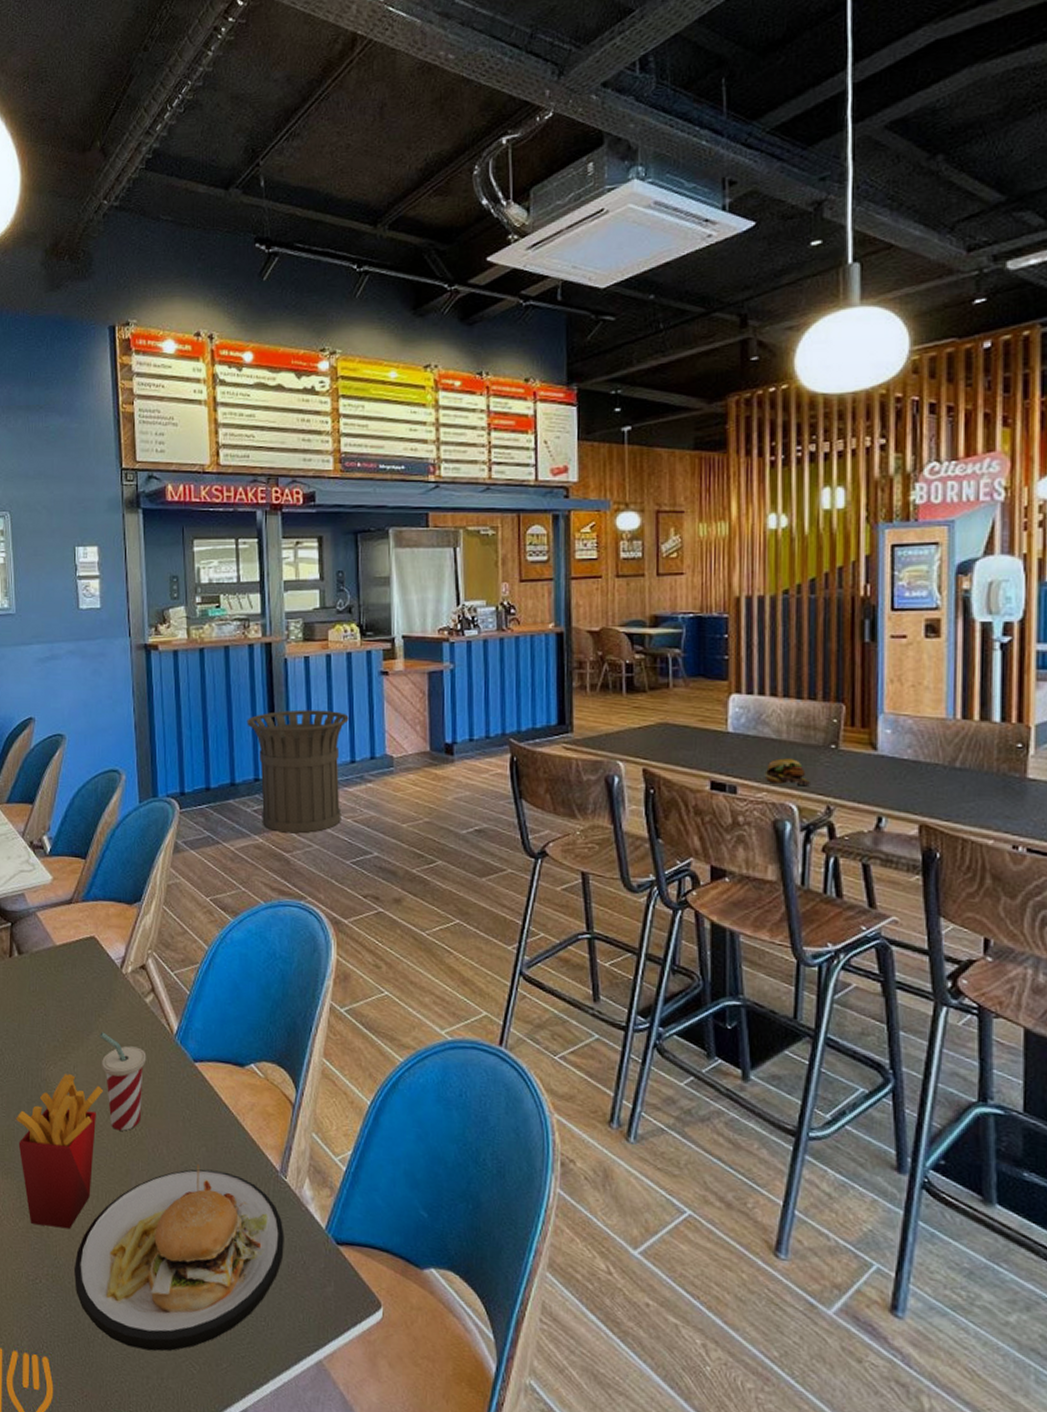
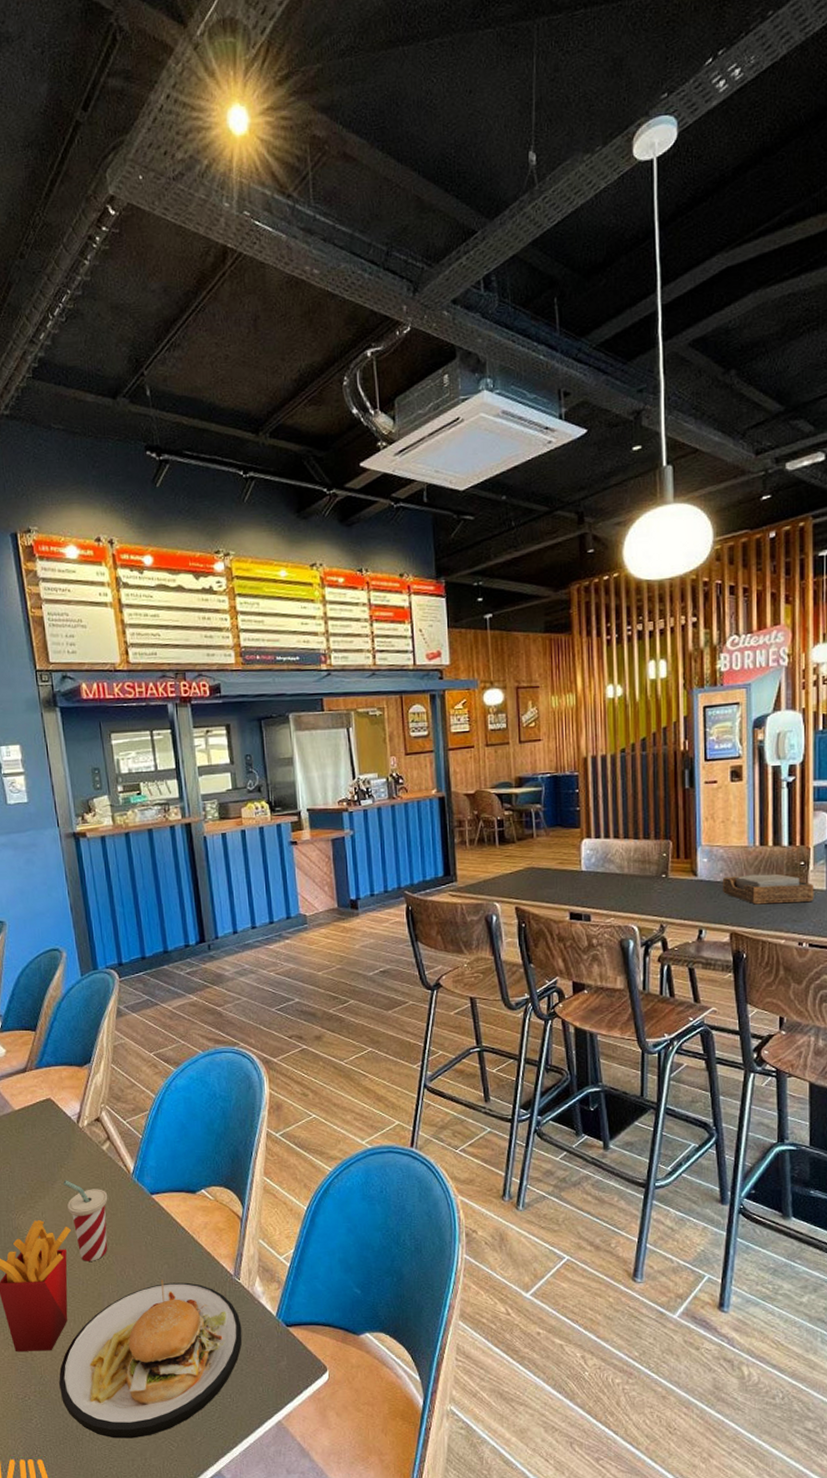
trash can: present [247,709,349,834] -> none [174,879,265,990]
burger: present [764,758,812,785] -> none [611,888,648,910]
napkin holder: none [909,754,1036,796] -> present [722,873,814,905]

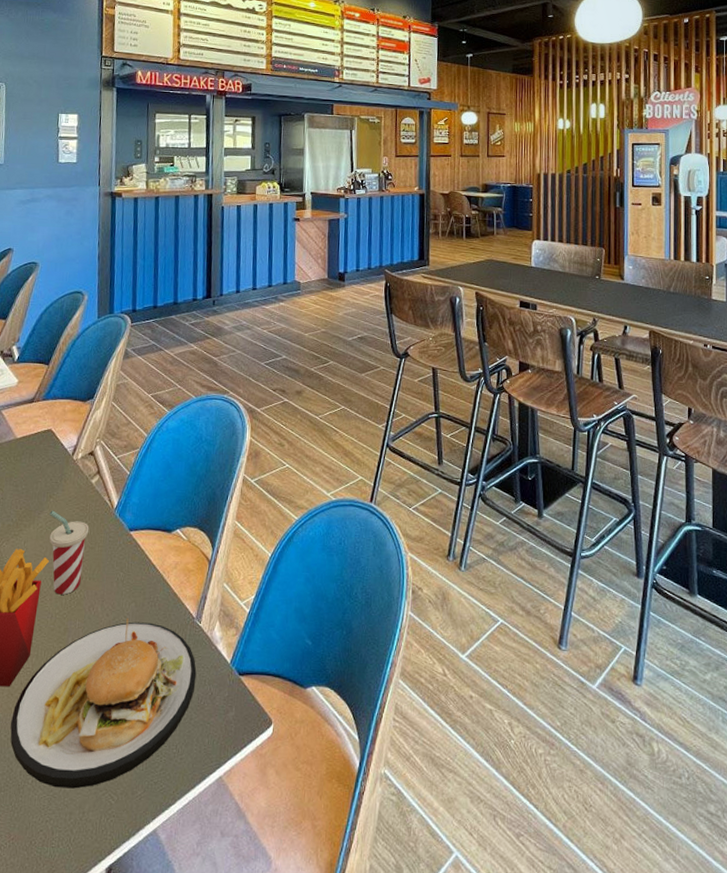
napkin holder: present [722,873,814,905] -> none [643,283,717,311]

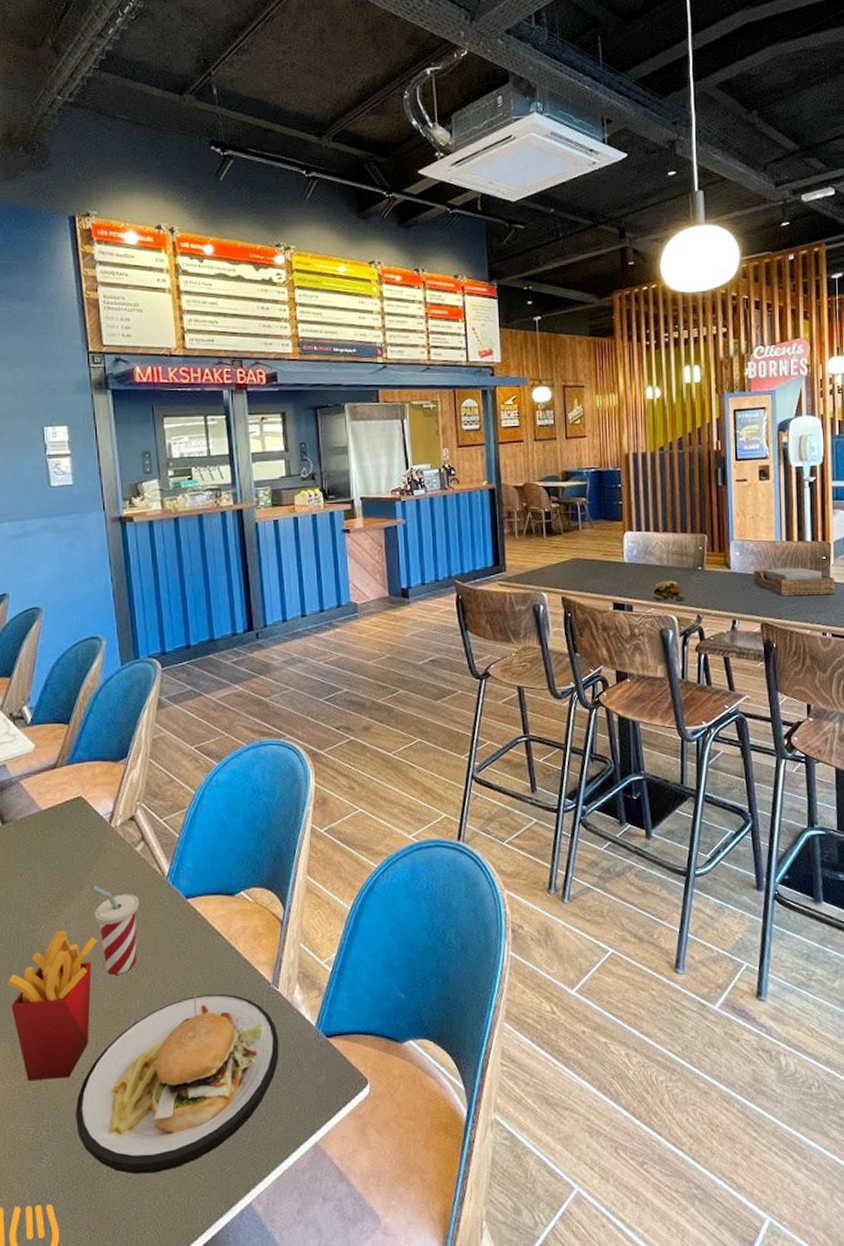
burger: none [554,285,584,304] -> present [652,580,686,601]
napkin holder: none [643,283,717,311] -> present [753,567,836,597]

